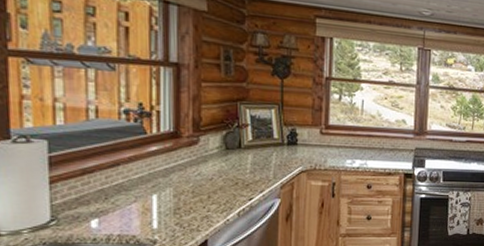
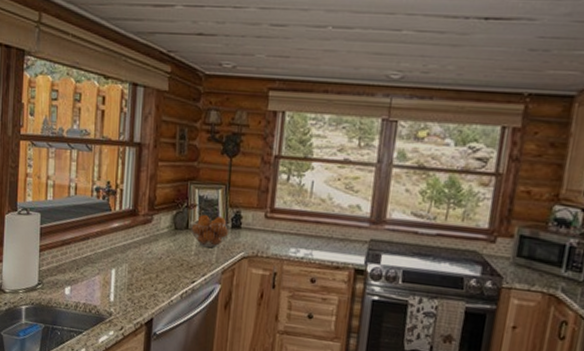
fruit basket: none [243,133,287,164] -> present [190,214,231,248]

